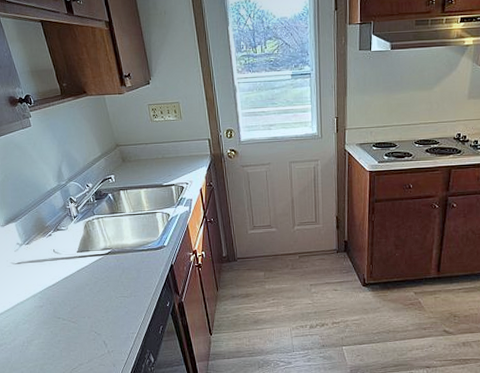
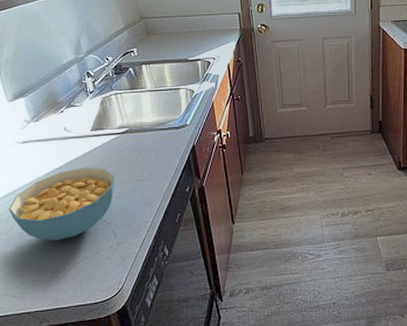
cereal bowl: none [10,285,103,350] -> present [8,167,115,241]

